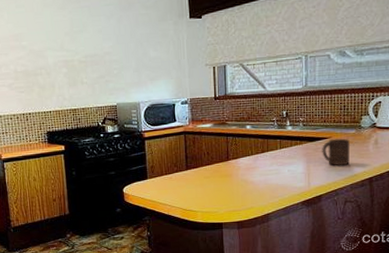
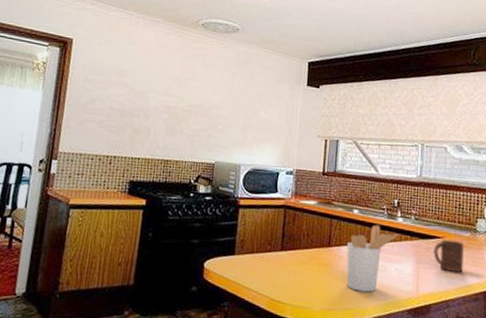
utensil holder: none [244,135,288,193] -> present [346,224,398,293]

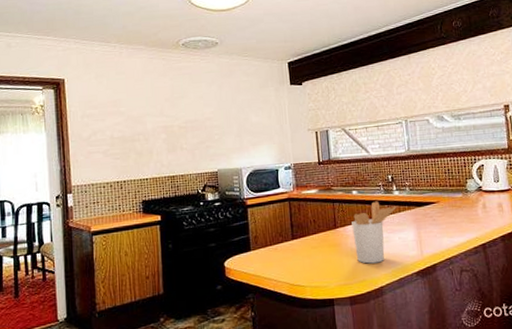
cup: present [433,239,465,273] -> none [431,202,461,232]

